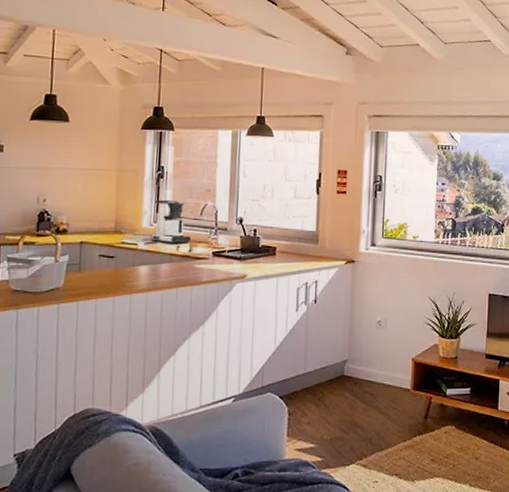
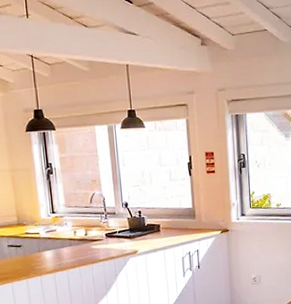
coffee maker: present [150,200,192,245] -> none [48,193,86,231]

